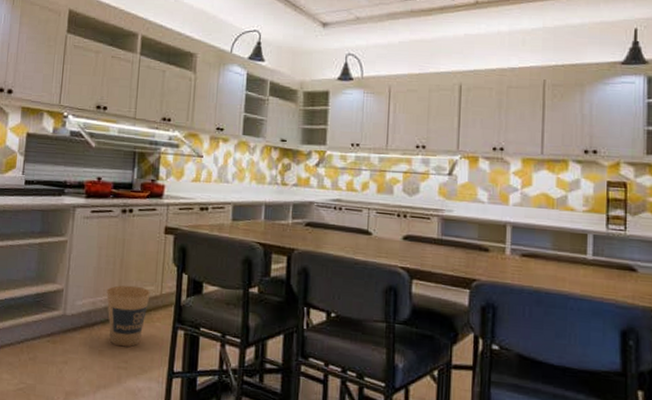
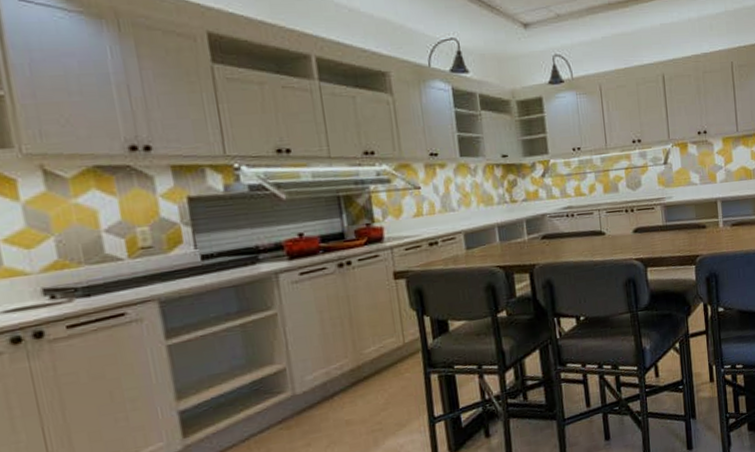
trash can: present [106,285,151,347] -> none [340,342,393,410]

